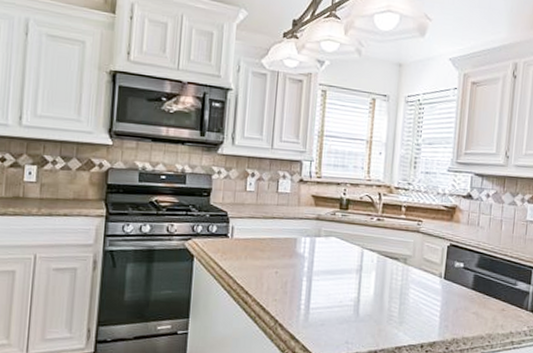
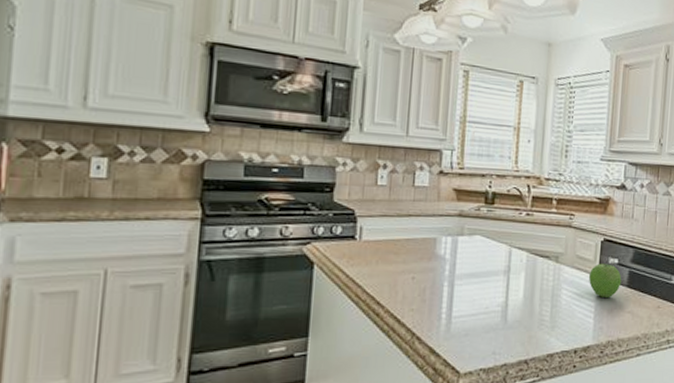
fruit: none [435,266,467,298] -> present [588,263,622,297]

